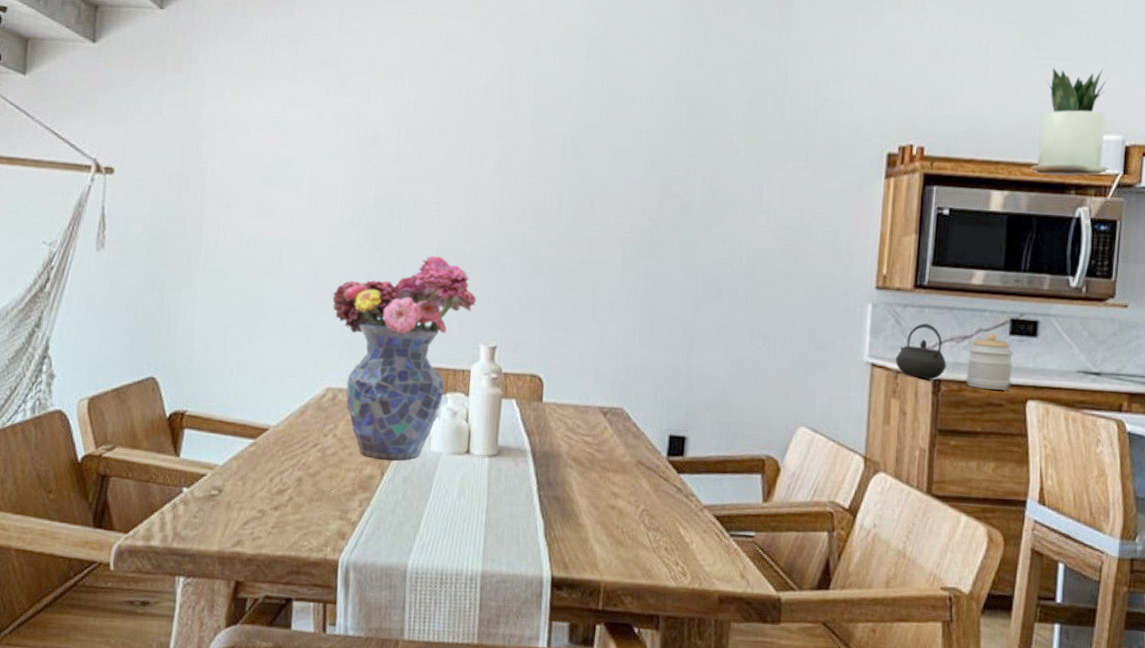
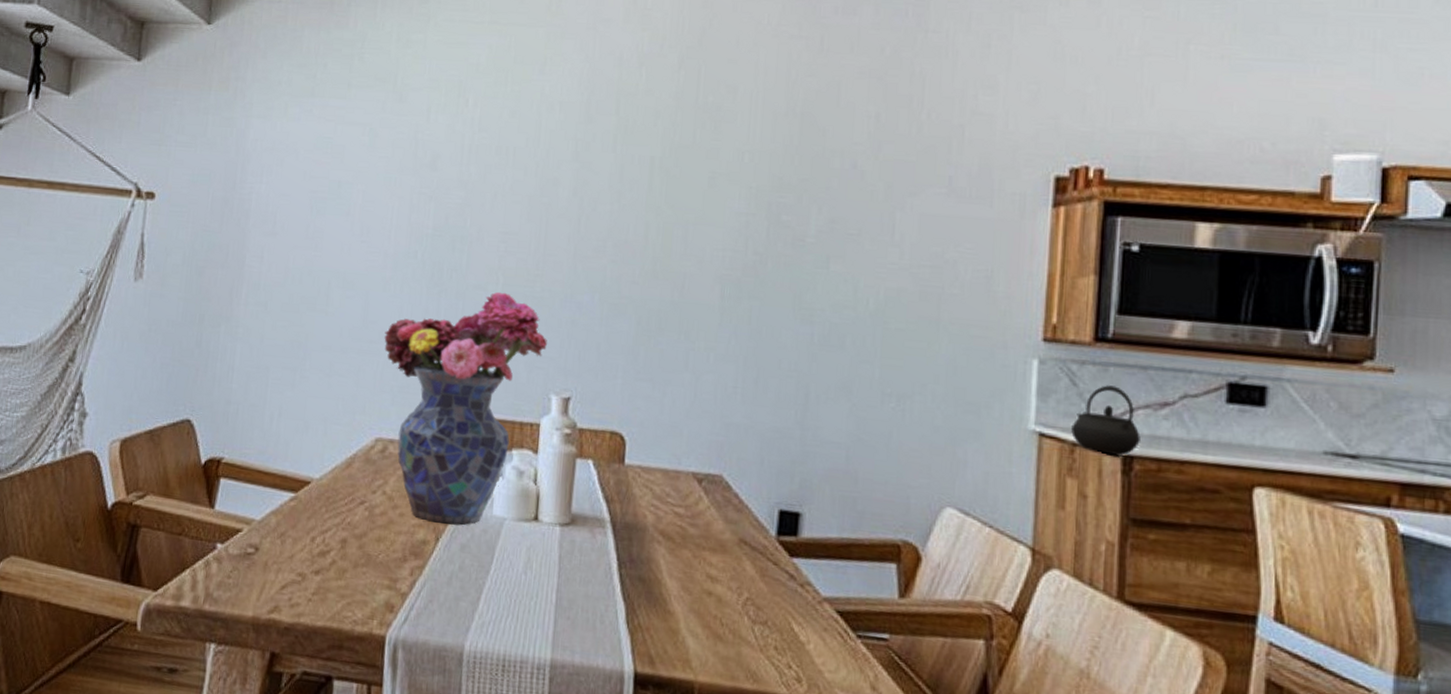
jar: present [966,333,1014,390] -> none [1168,399,1233,473]
planter: present [1031,68,1110,176] -> none [1250,71,1359,206]

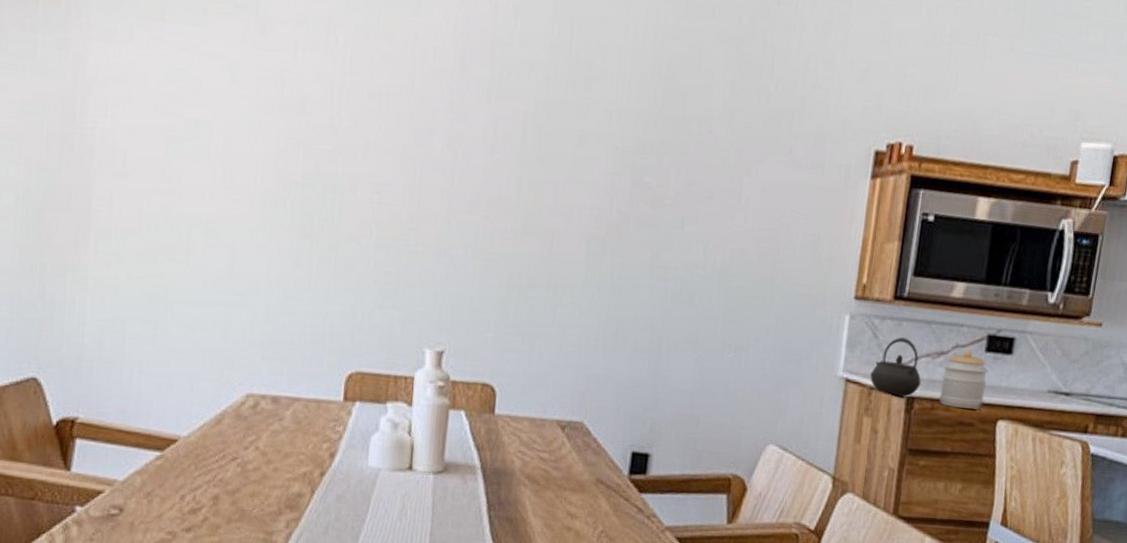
flower arrangement: present [384,291,547,525] -> none [252,244,421,477]
jar: none [1168,399,1233,473] -> present [939,349,988,410]

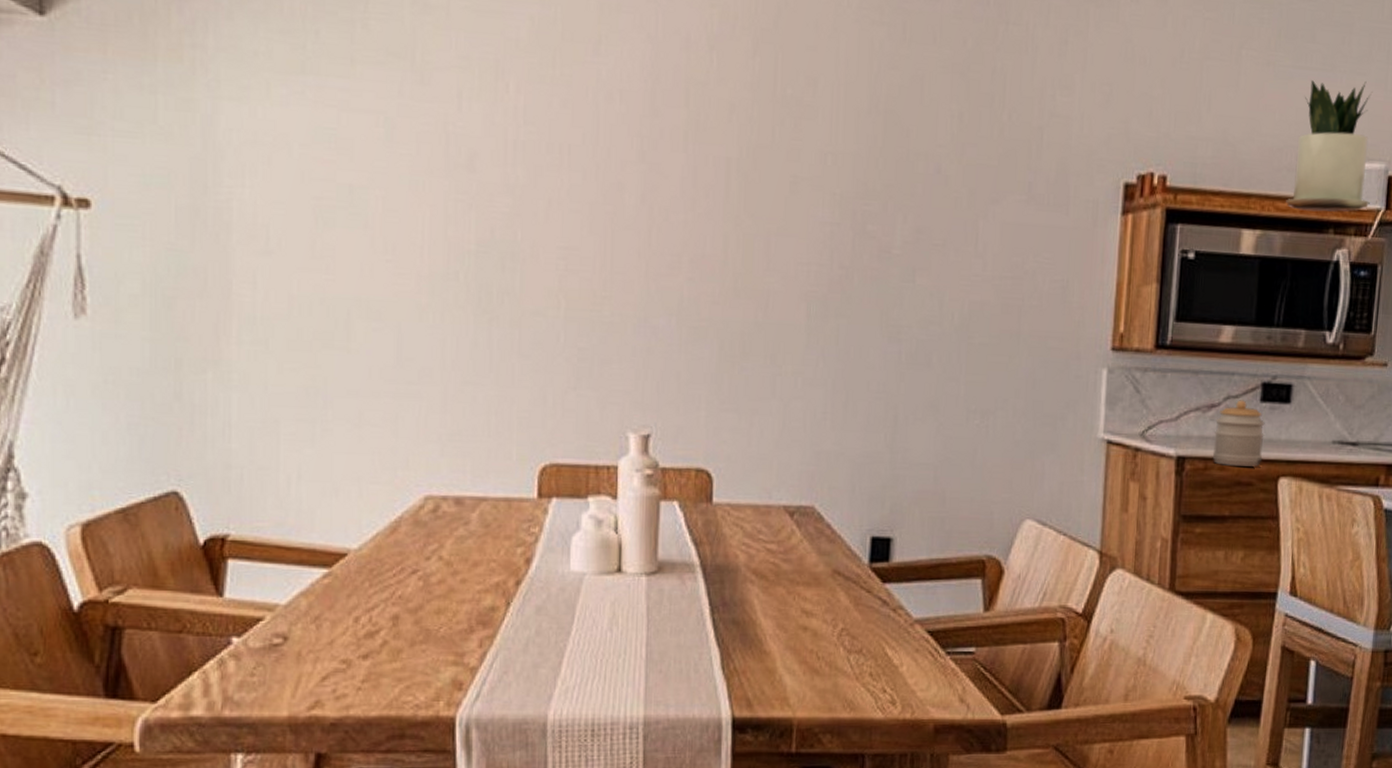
kettle: present [870,337,921,397] -> none [1134,391,1191,458]
planter: none [1019,66,1105,186] -> present [1286,80,1373,212]

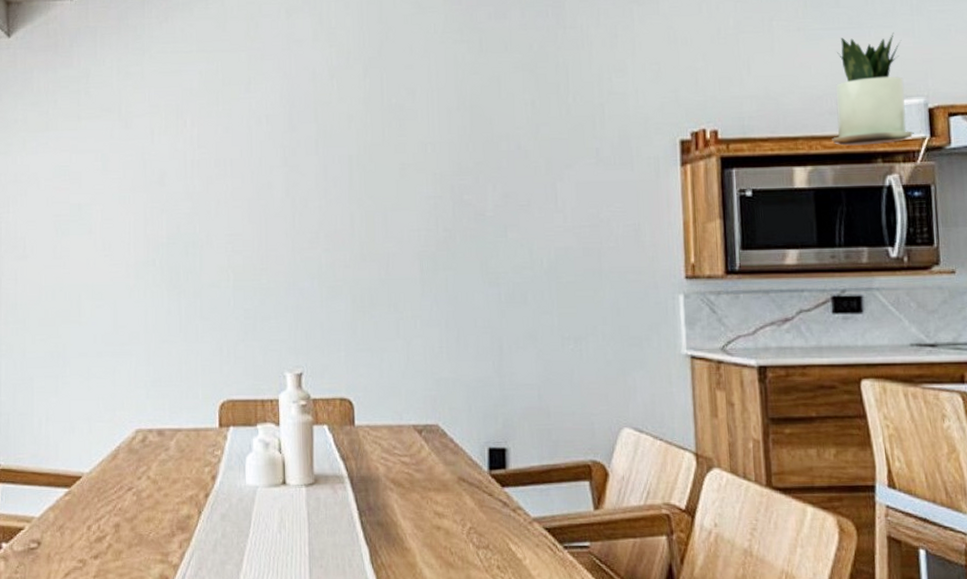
jar: present [1213,400,1265,467] -> none [791,313,842,372]

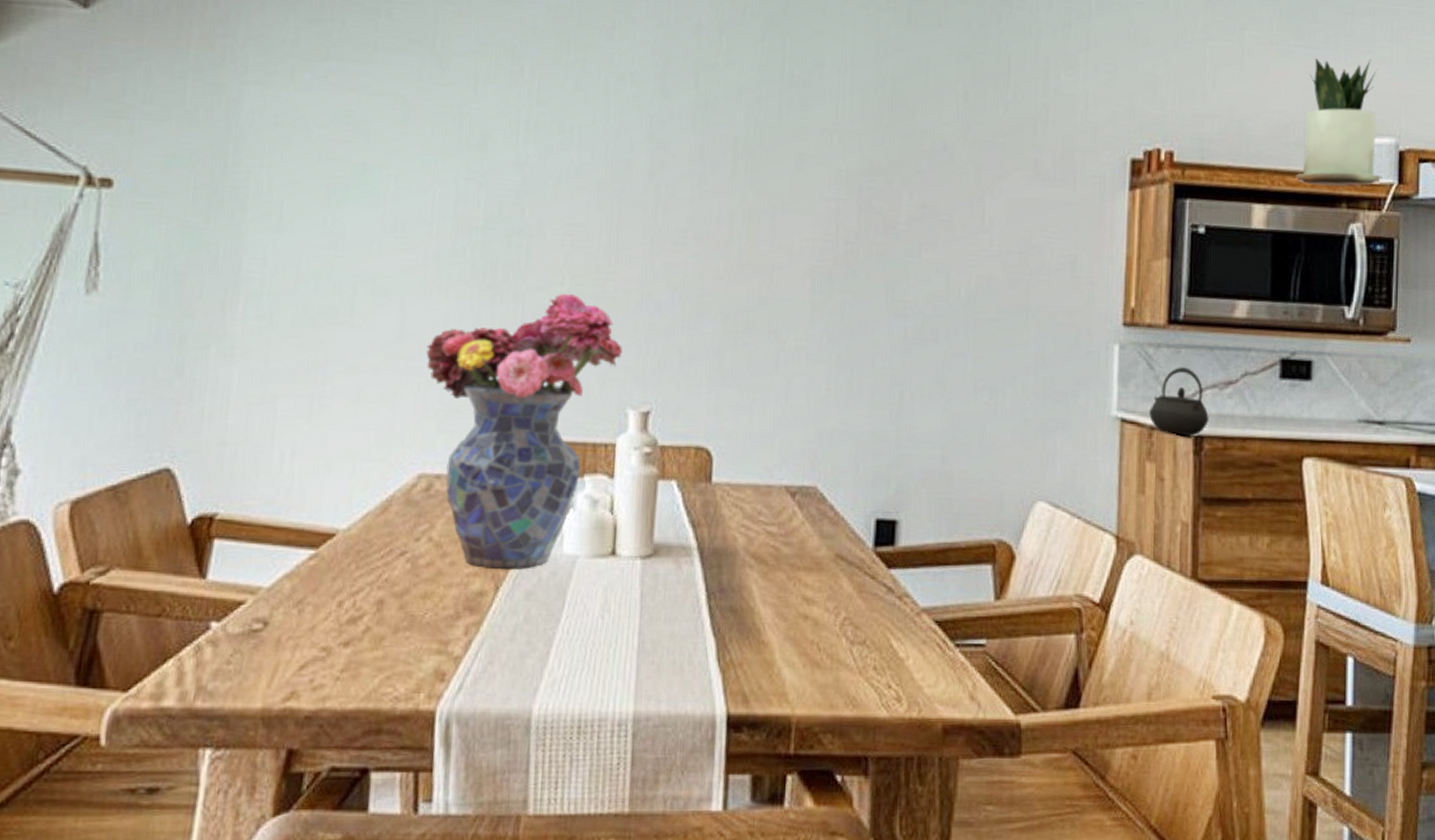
flower arrangement: none [134,287,277,498] -> present [426,293,622,569]
kettle: none [715,309,770,368] -> present [1149,367,1209,437]

